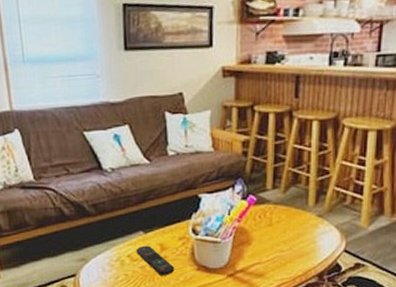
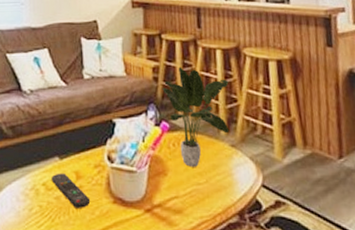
potted plant: none [251,140,323,236] -> present [162,67,230,167]

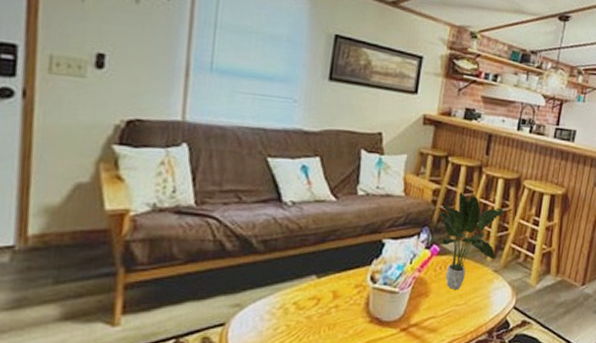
remote control: present [51,173,91,208] -> none [304,292,346,328]

